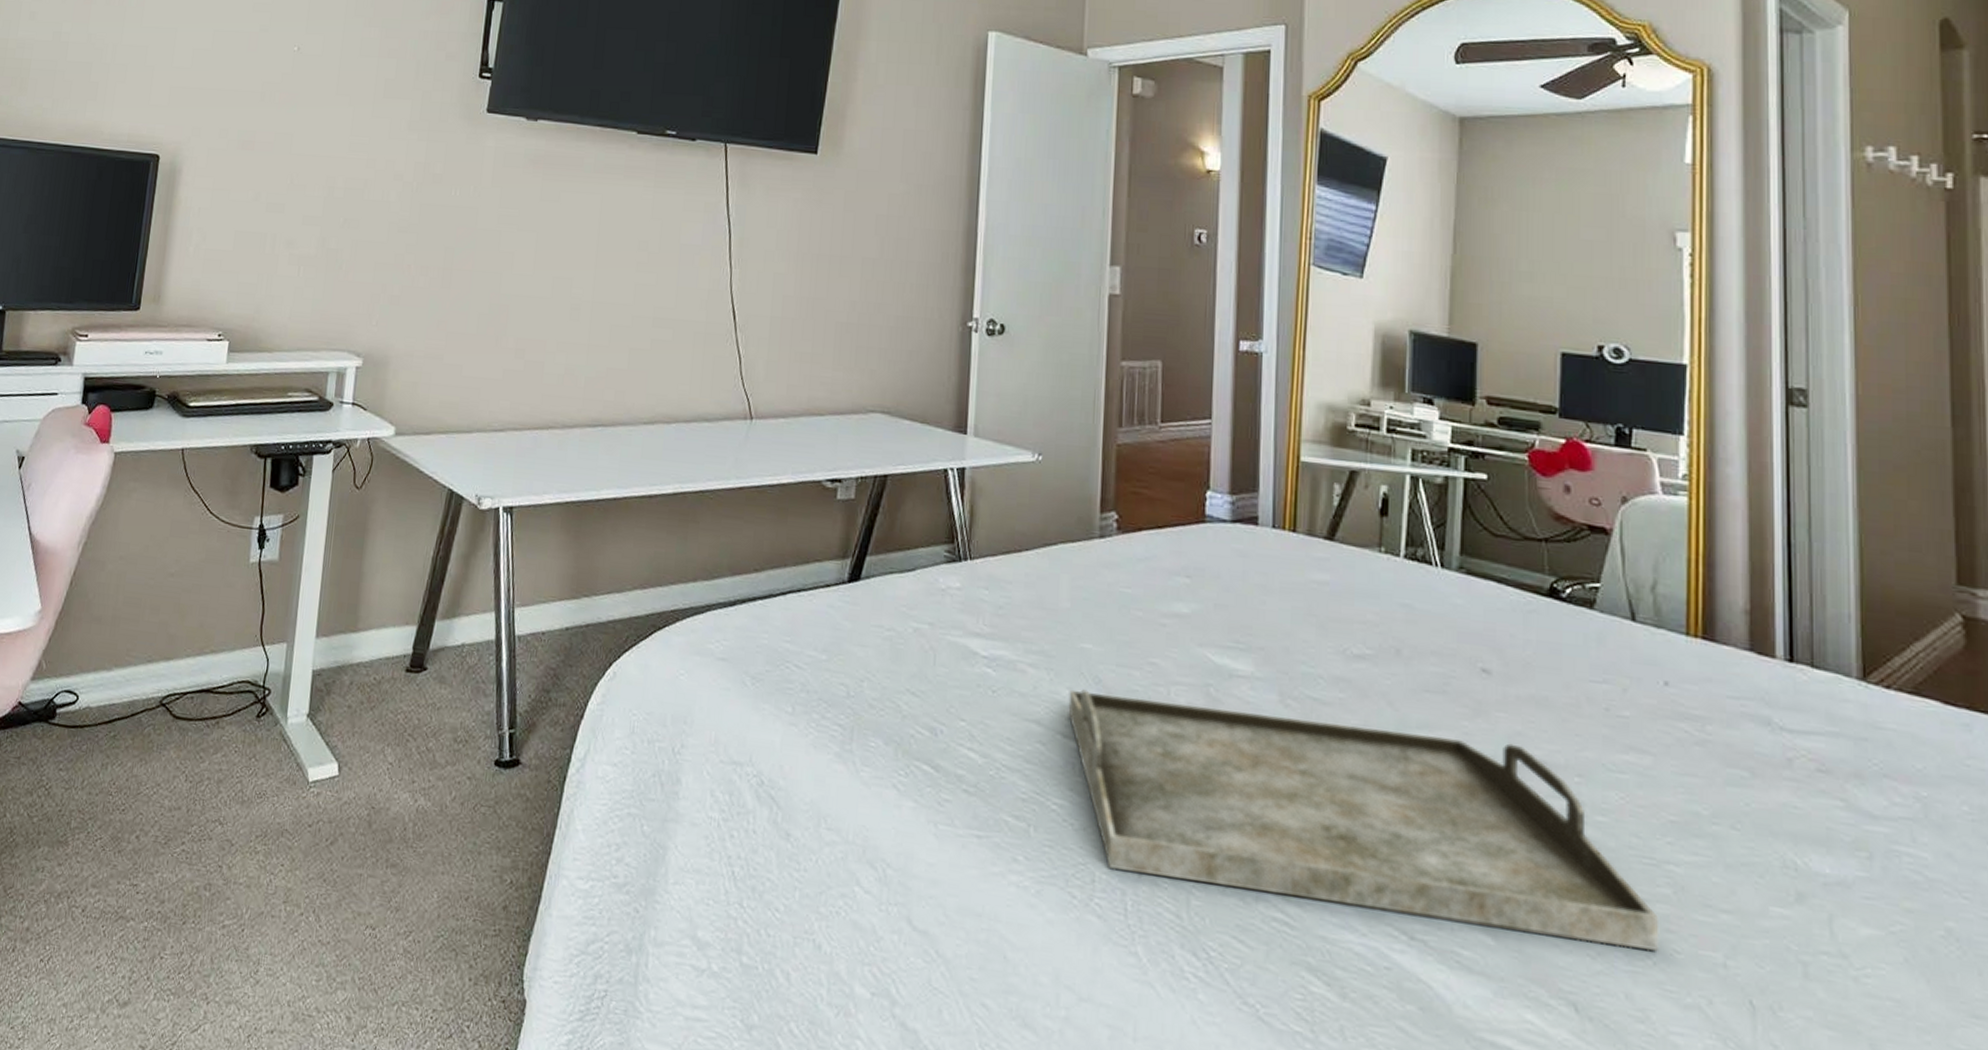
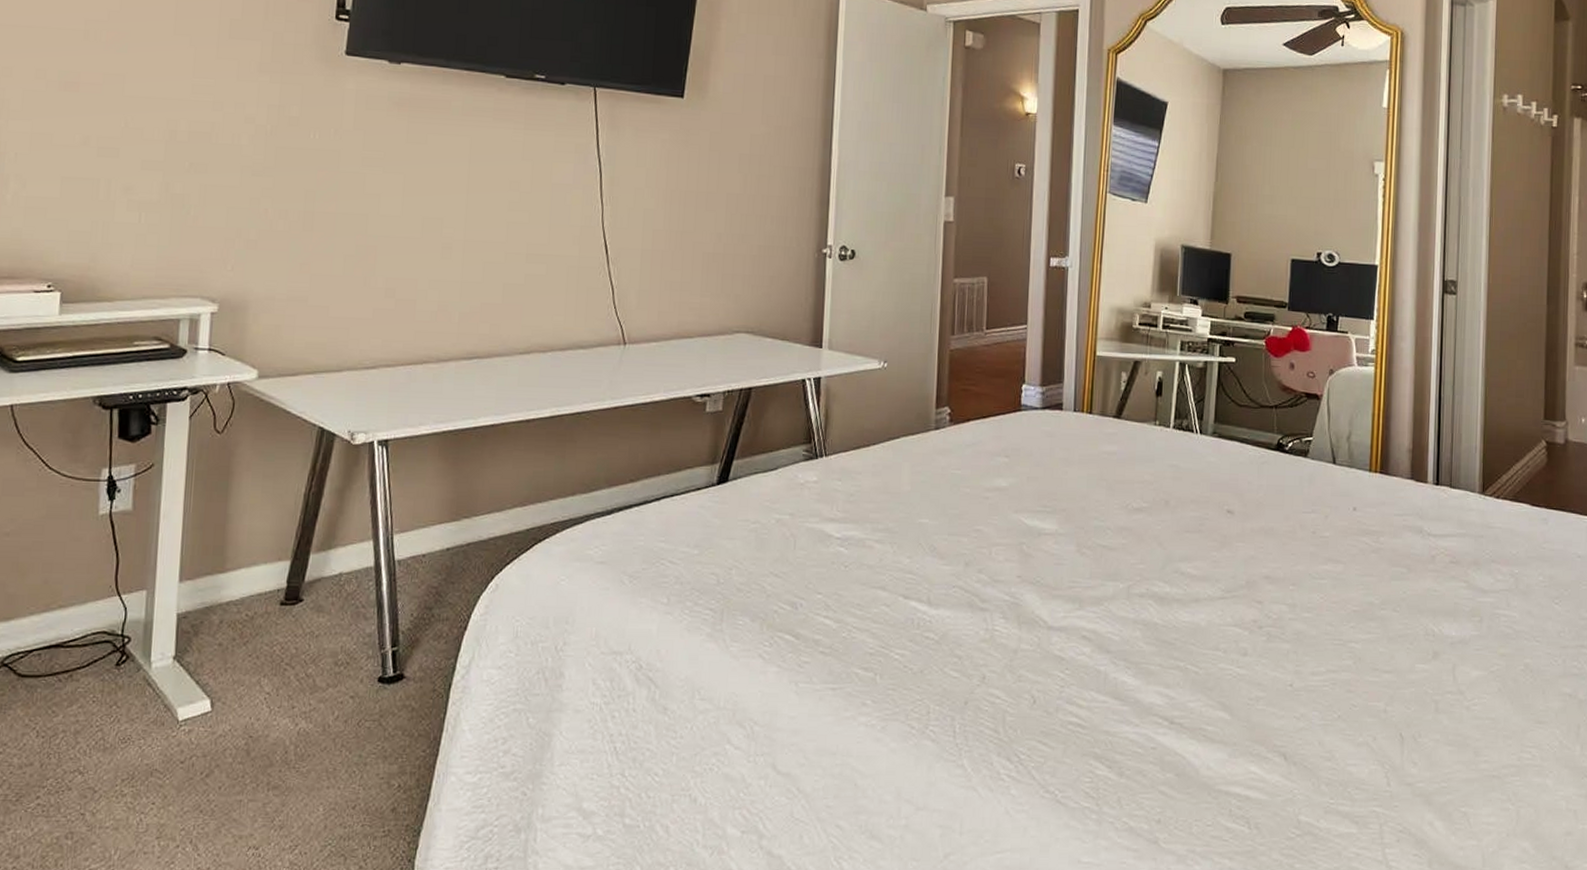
serving tray: present [1068,689,1658,951] -> none [908,557,1343,708]

